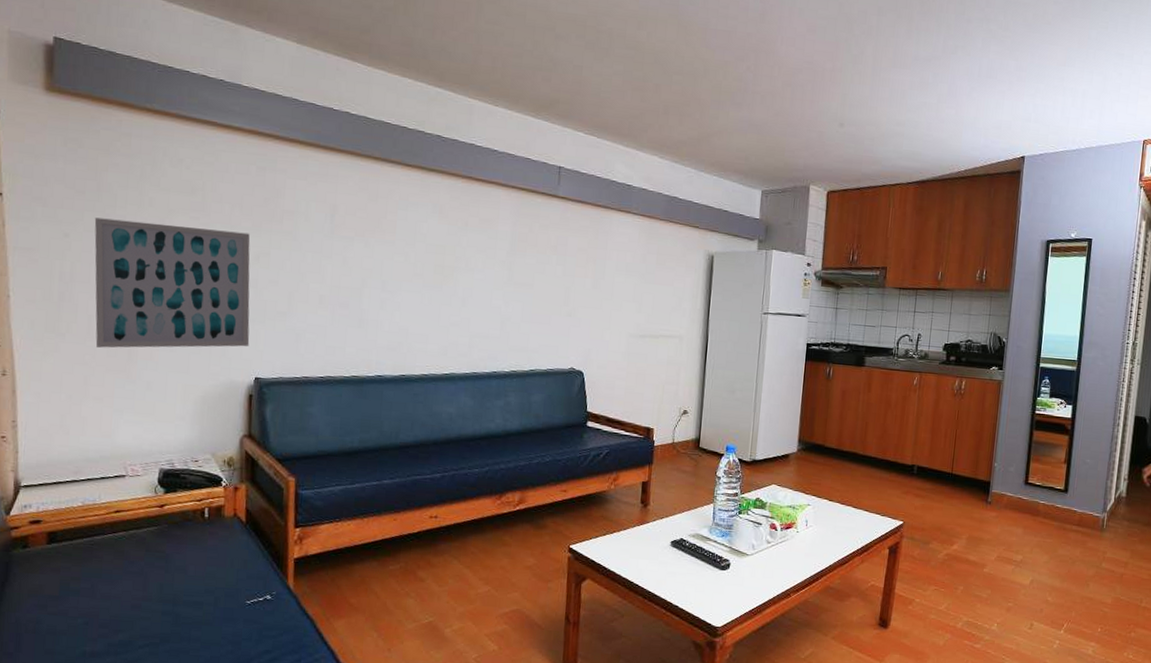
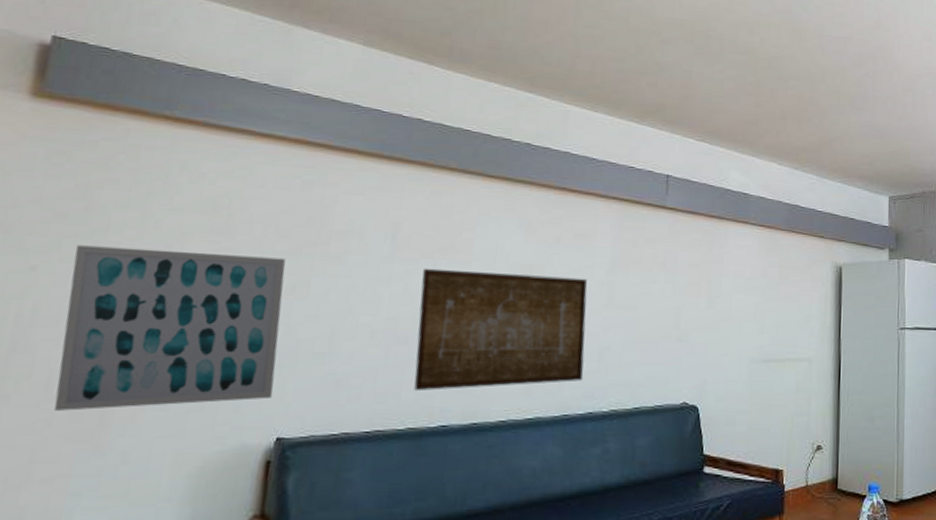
wall art: none [355,245,491,347] -> present [414,268,588,391]

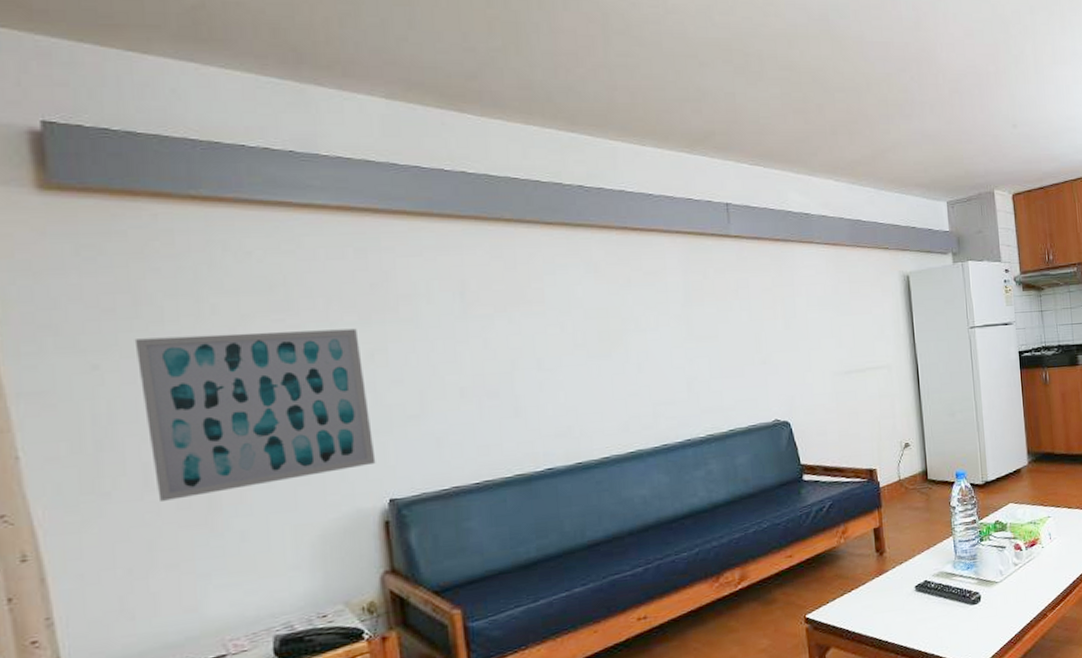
wall art: present [414,268,588,391] -> none [498,314,677,440]

